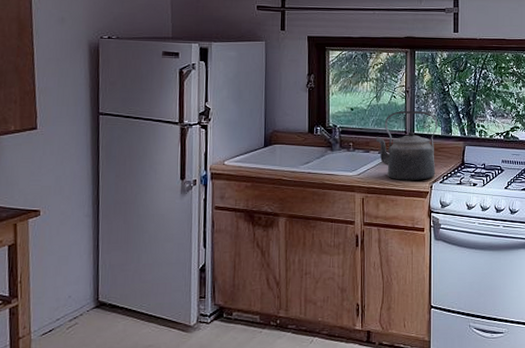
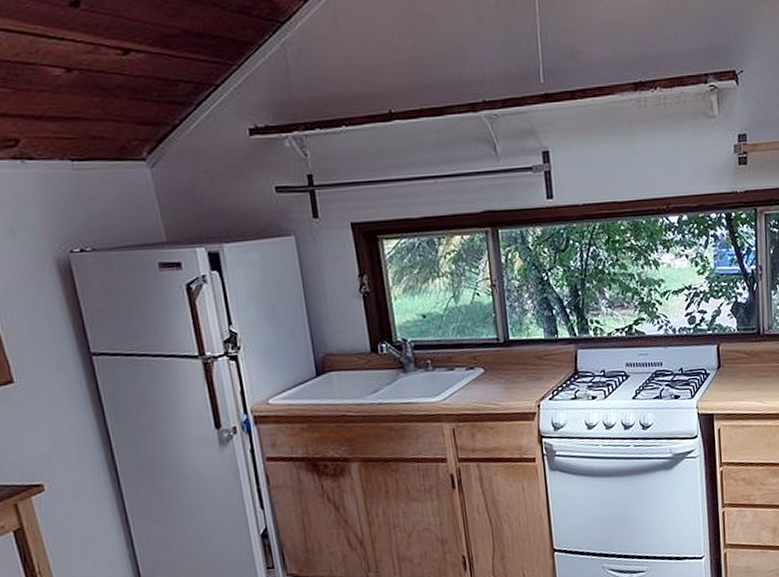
kettle: present [376,110,438,180] -> none [460,309,542,402]

